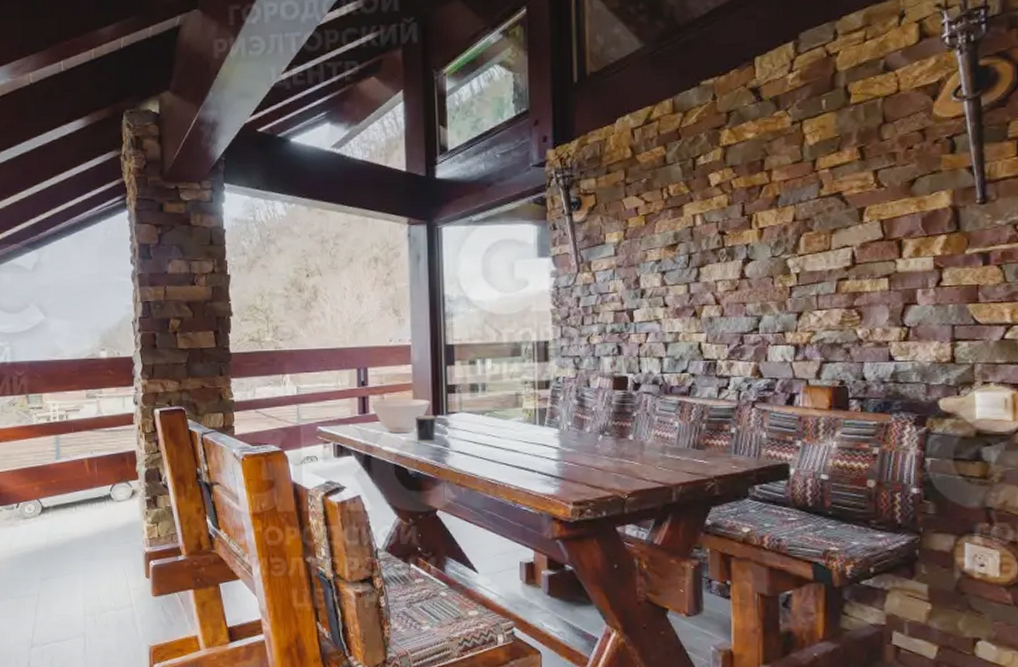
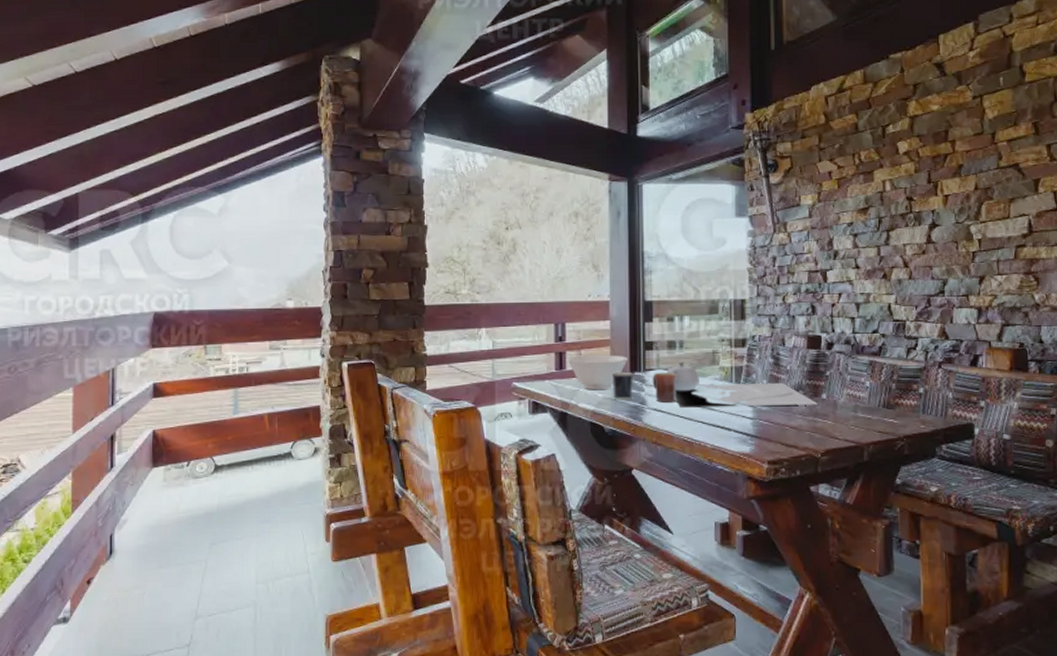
mug: none [455,415,480,446] -> present [652,372,677,404]
teapot: none [470,404,504,433] -> present [667,361,701,391]
napkin: none [478,424,624,451] -> present [675,382,818,409]

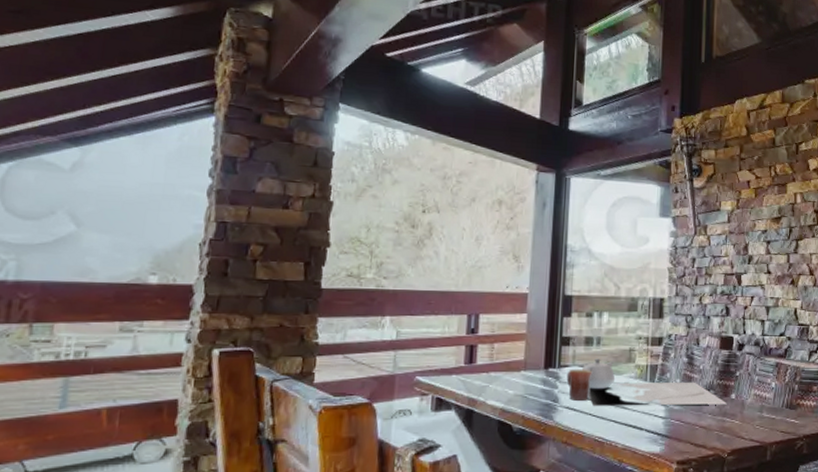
ceramic bowl: present [568,355,629,390] -> none [479,349,544,387]
mug: present [611,372,634,402] -> none [524,368,548,399]

